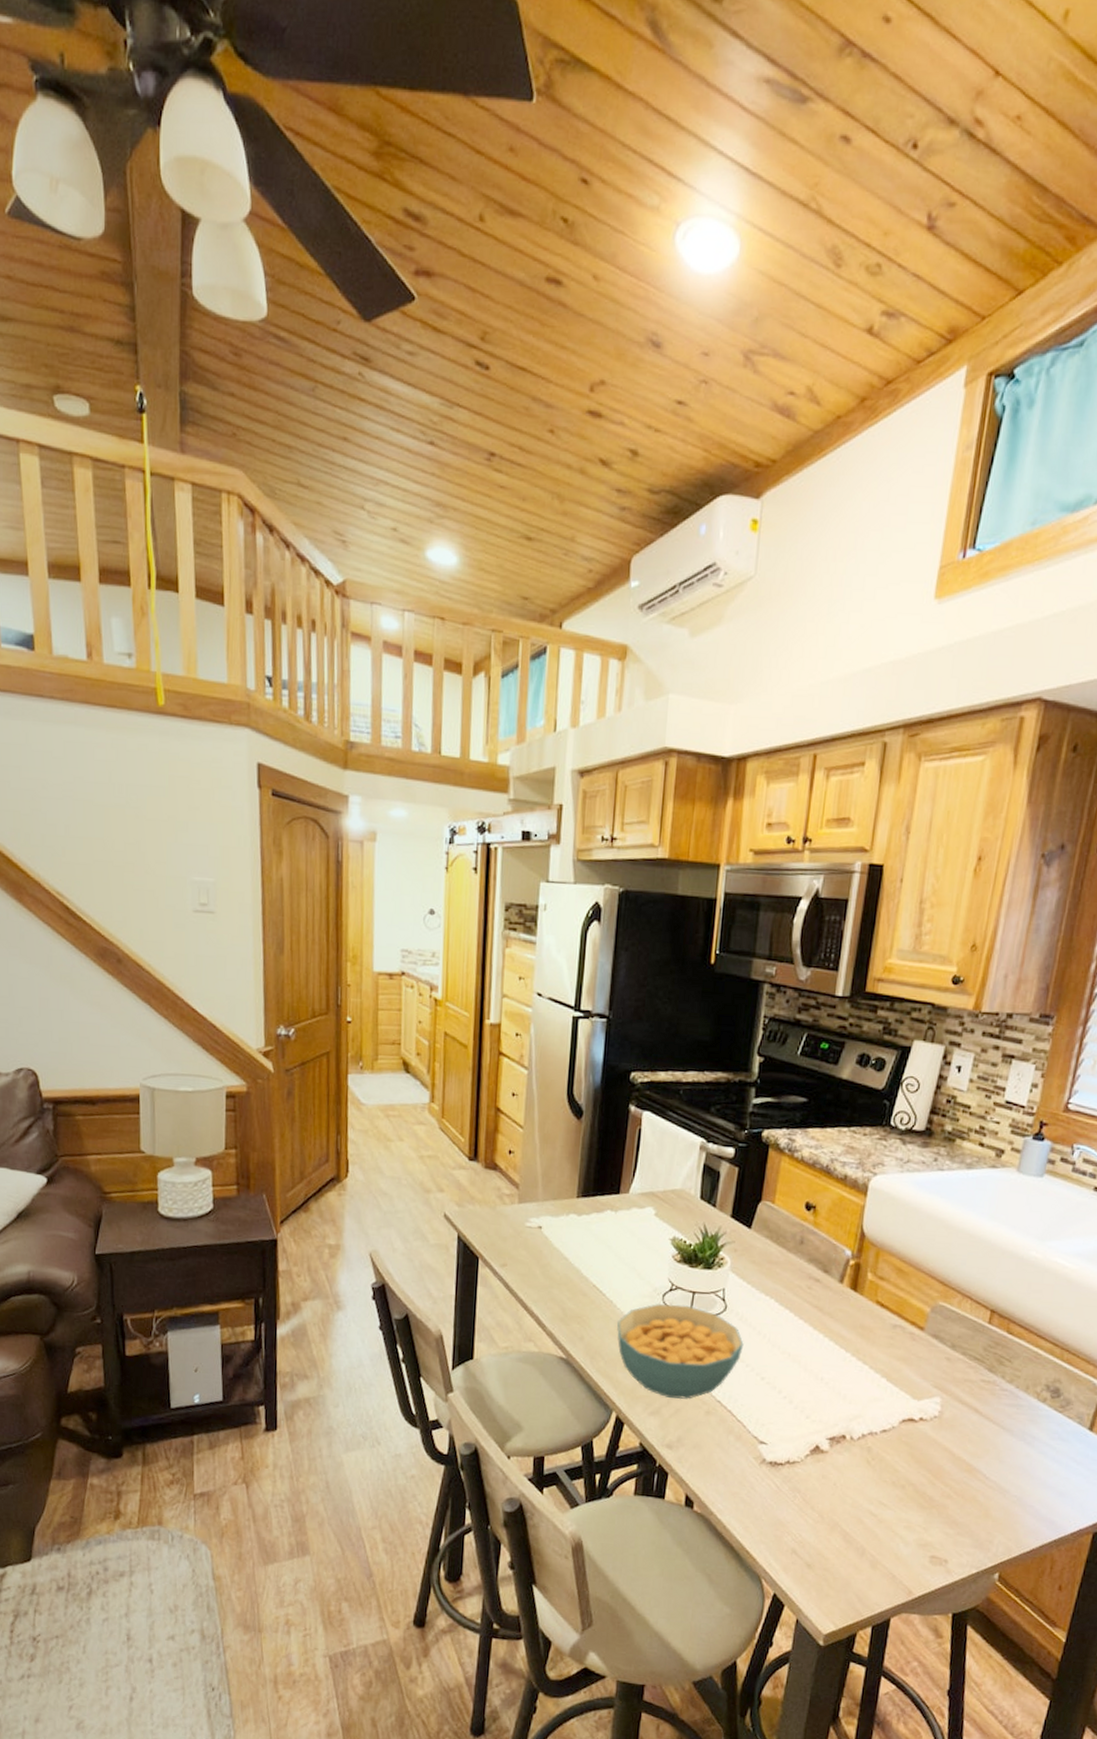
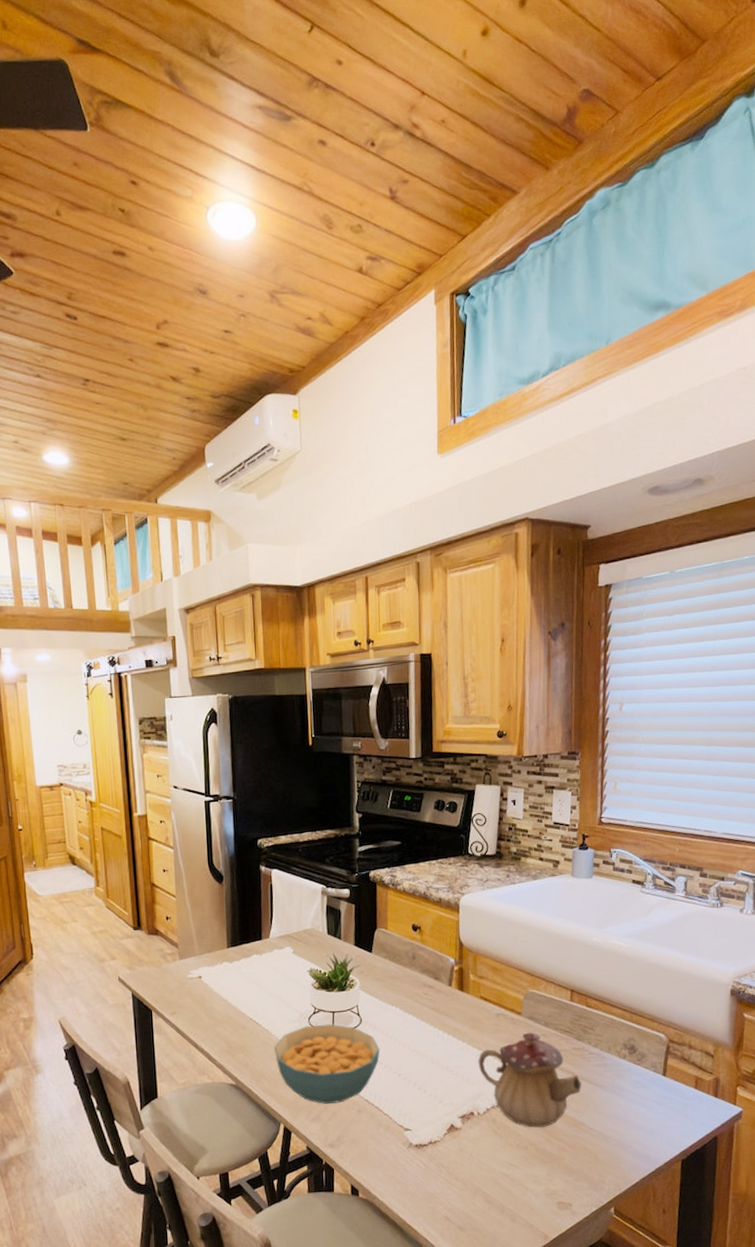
teapot: none [860,1352,986,1467] -> present [478,1032,582,1128]

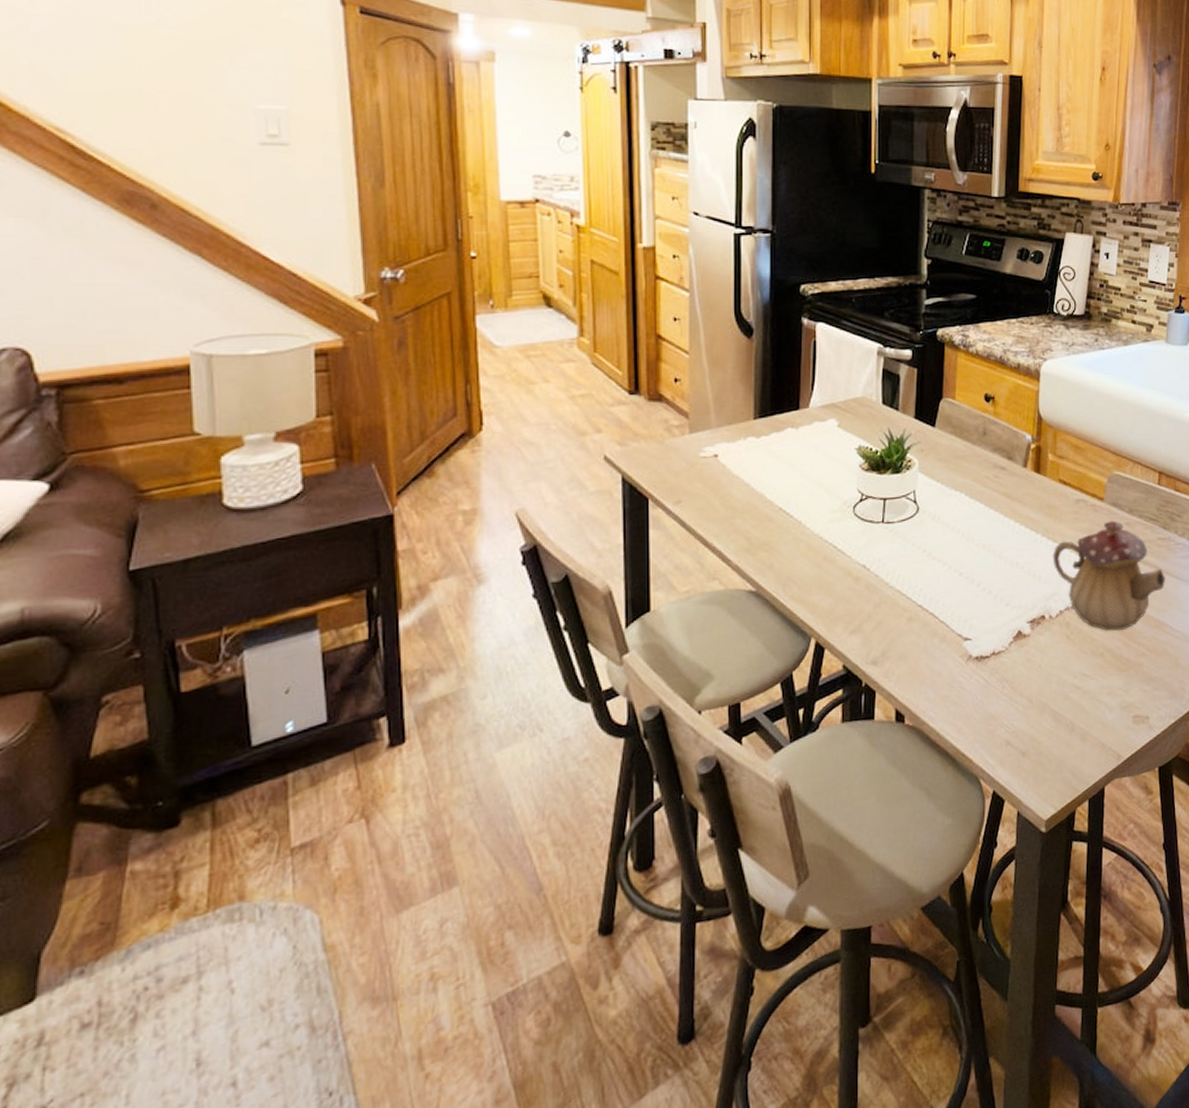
cereal bowl: present [274,1023,380,1104] -> none [809,513,939,612]

